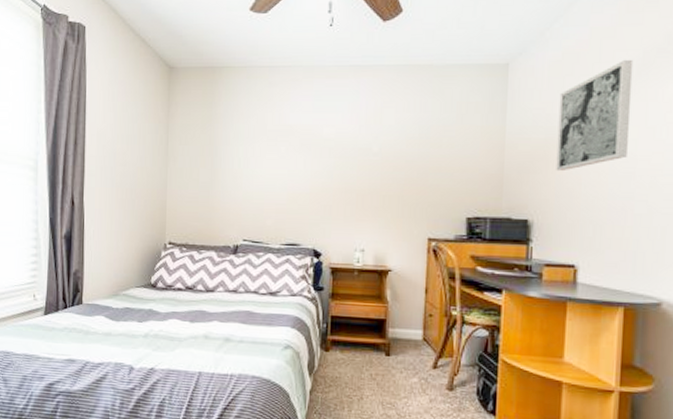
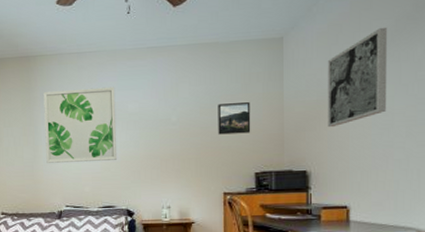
wall art: none [225,107,310,191] -> present [43,86,117,163]
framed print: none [426,135,466,171] -> present [218,102,251,135]

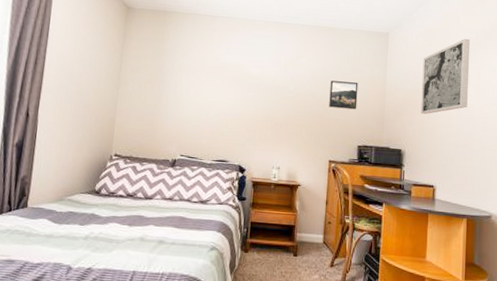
wall art: present [43,86,117,163] -> none [168,45,242,117]

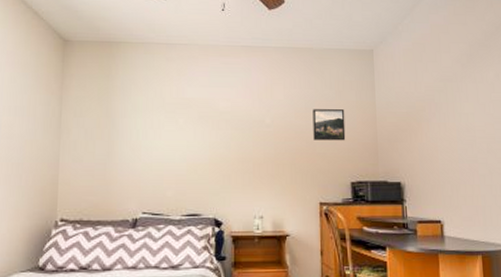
wall art: present [421,38,471,115] -> none [414,50,468,140]

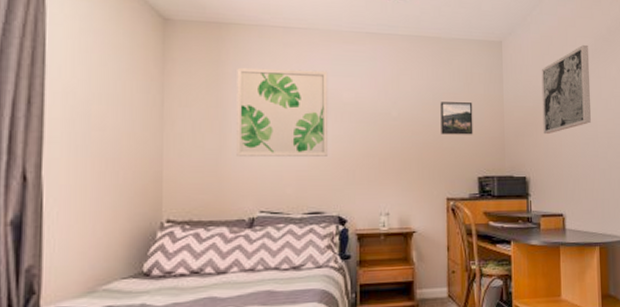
wall art: none [123,81,206,162] -> present [236,67,329,156]
wall art: none [414,50,468,140] -> present [541,44,591,135]

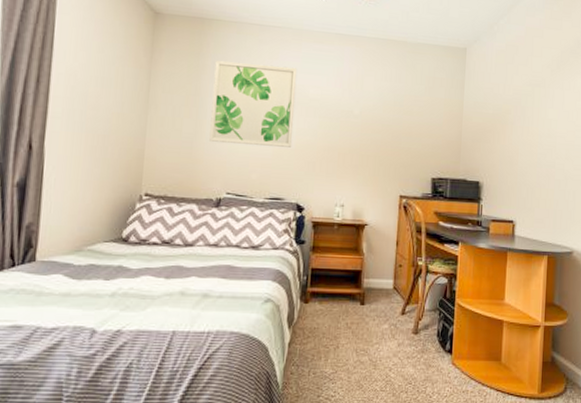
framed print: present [440,102,473,135] -> none [399,103,433,137]
wall art: present [541,44,591,135] -> none [500,55,555,142]

